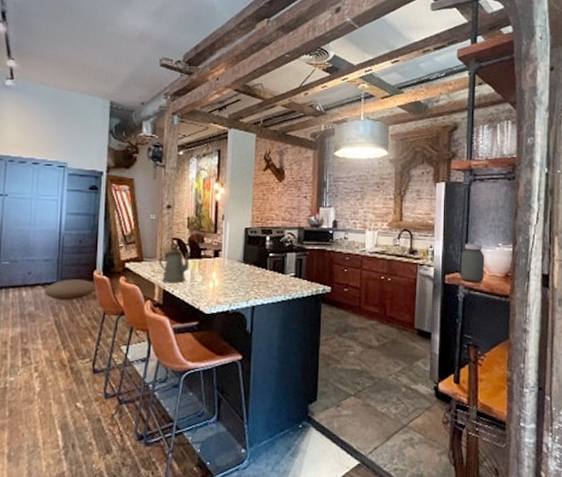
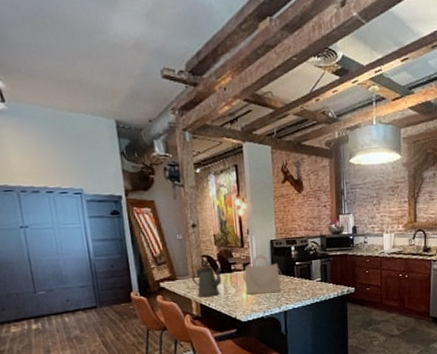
pouf: present [44,279,96,300] -> none [86,301,135,322]
handbag: none [213,242,254,285] -> present [243,255,282,295]

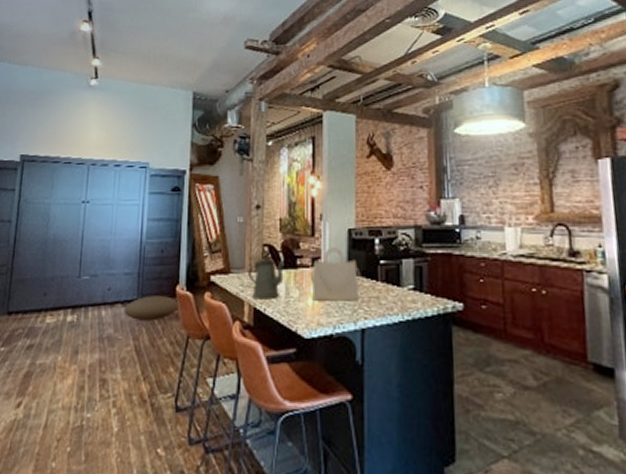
pouf: none [86,301,135,322] -> present [124,296,179,321]

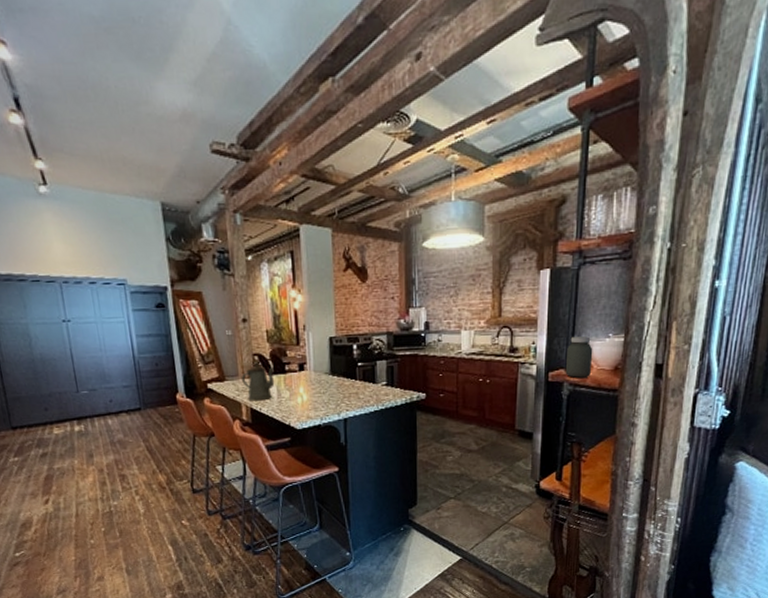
pouf: present [124,296,179,321] -> none [130,403,181,426]
handbag: present [311,248,361,301] -> none [299,354,342,399]

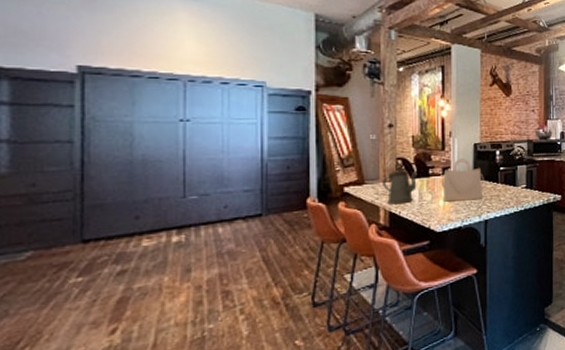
handbag: none [299,354,342,399] -> present [442,159,485,202]

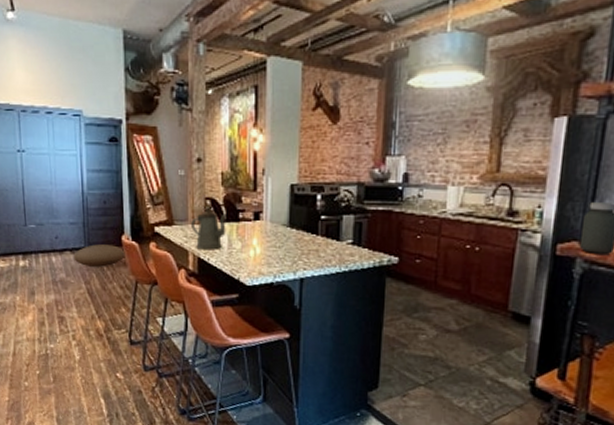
pouf: none [247,208,310,233] -> present [73,244,125,267]
handbag: present [442,159,485,202] -> none [253,202,302,254]

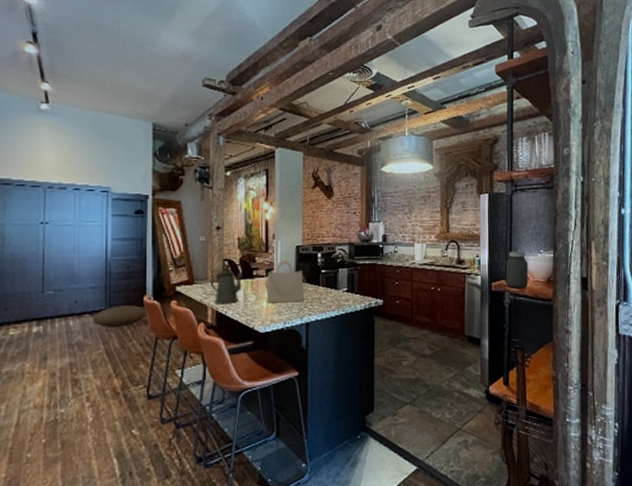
handbag: none [253,202,302,254] -> present [265,261,306,303]

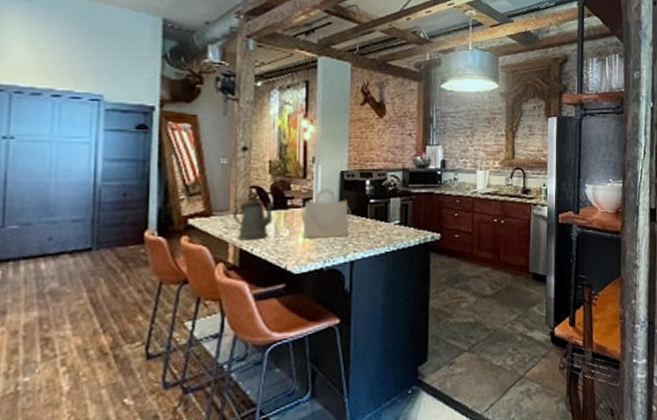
pouf: present [93,305,146,327] -> none [74,243,148,271]
jar: present [505,252,529,288] -> none [573,181,597,220]

